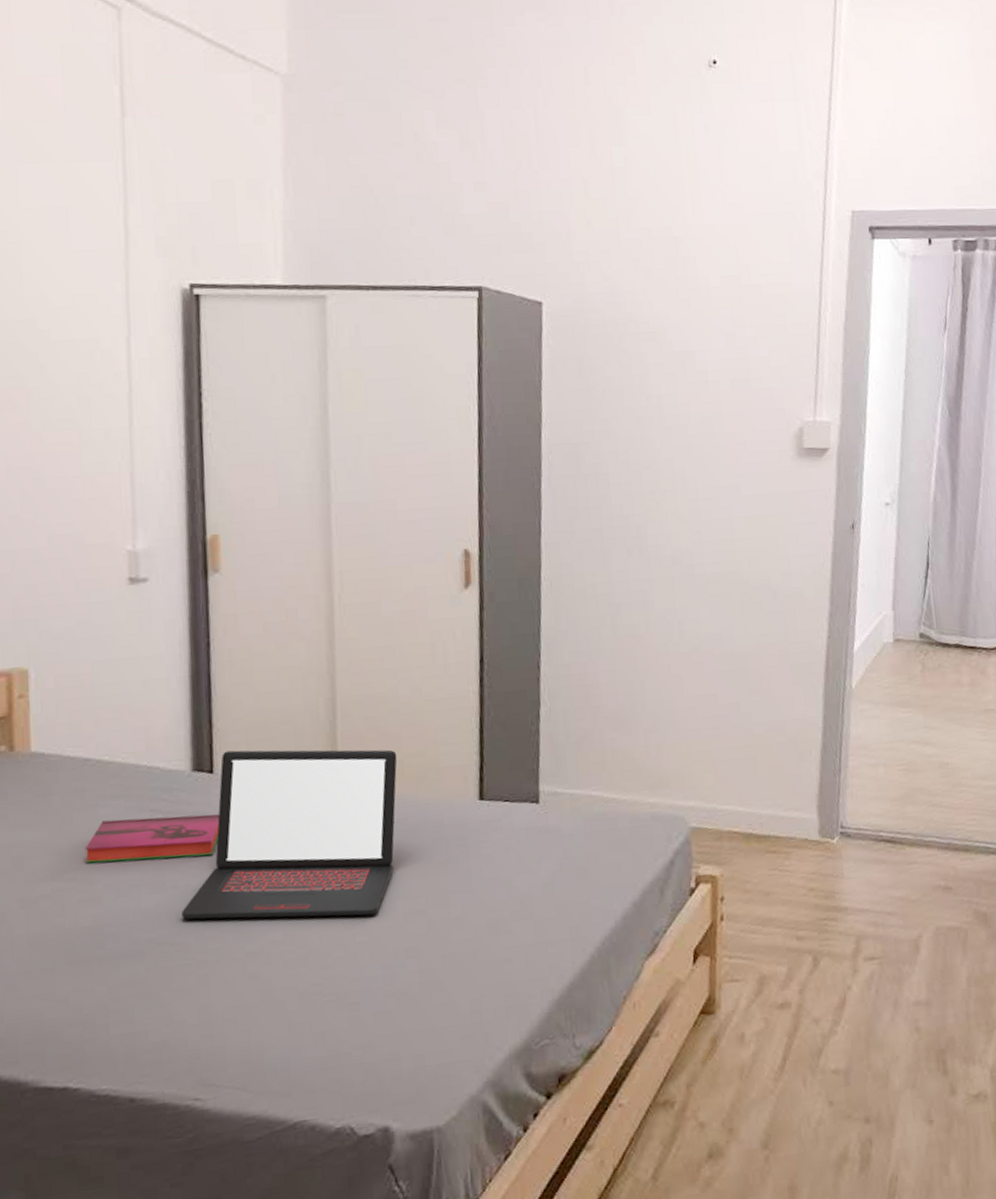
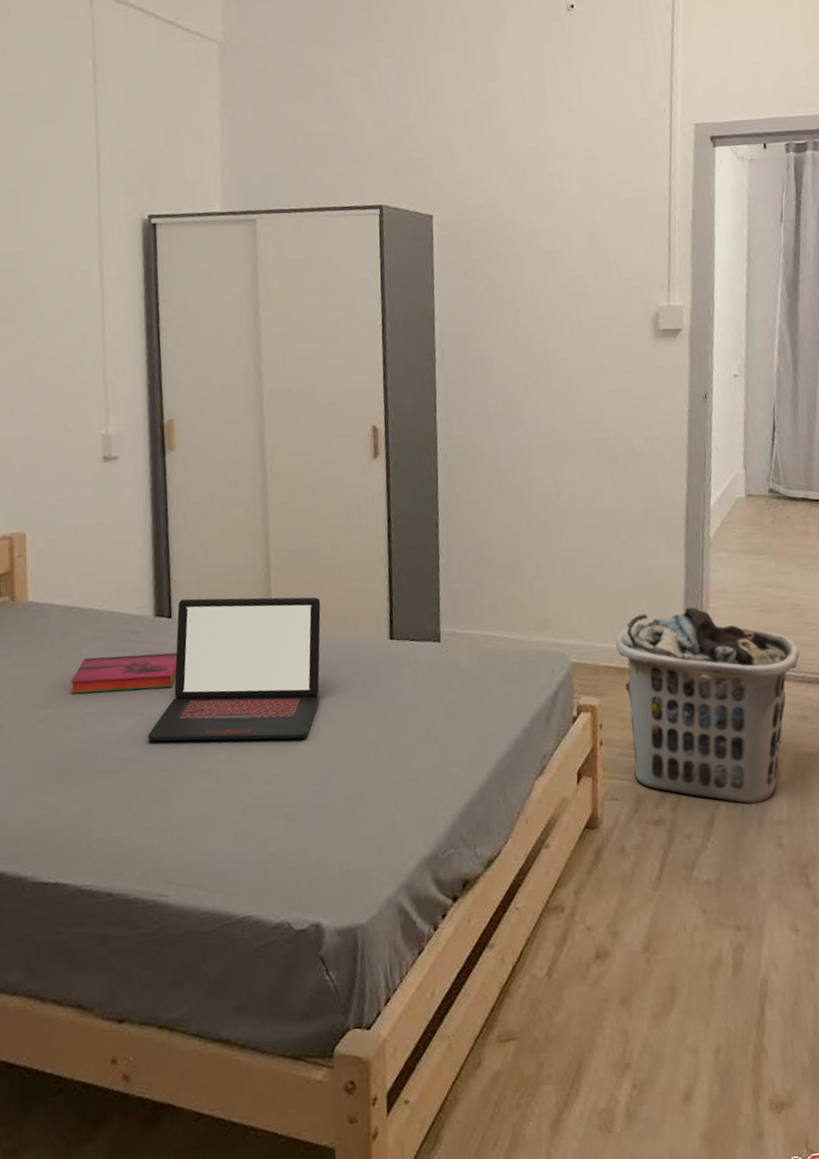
clothes hamper: none [742,765,946,985] -> present [616,607,800,805]

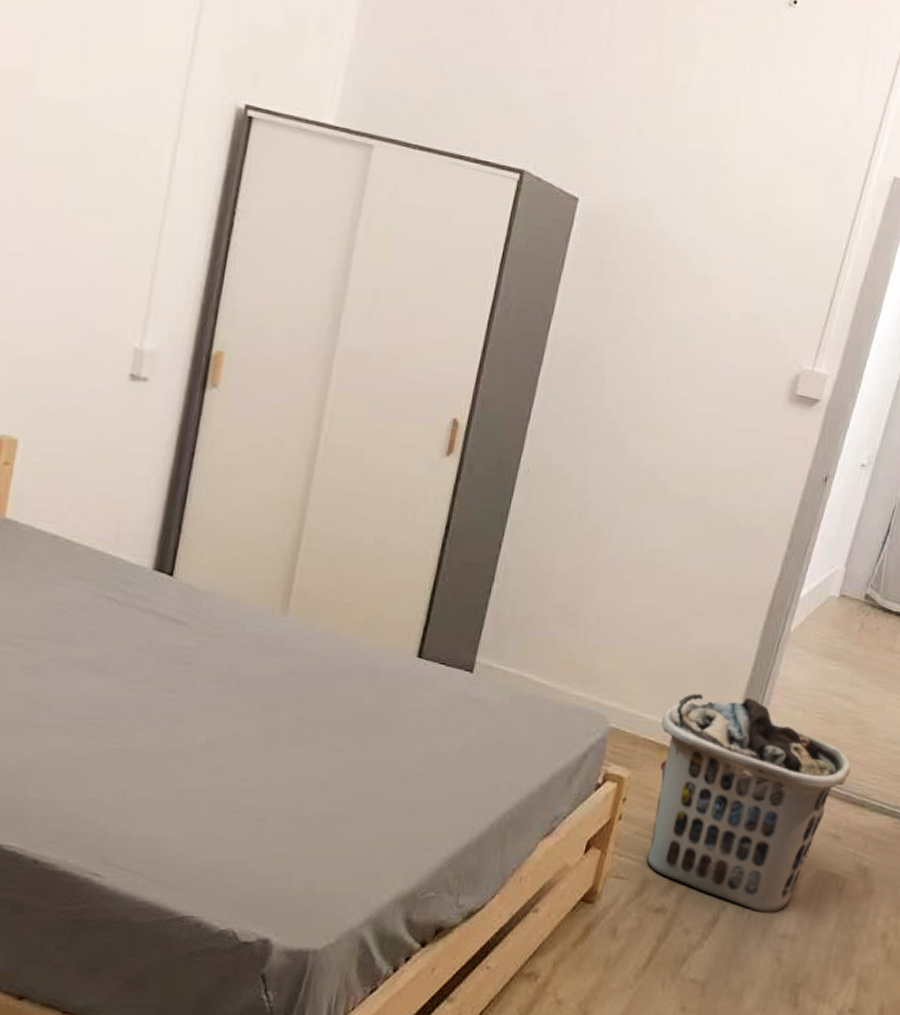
hardback book: present [70,652,178,694] -> none [36,597,172,653]
laptop: present [148,597,321,742] -> none [116,558,350,741]

